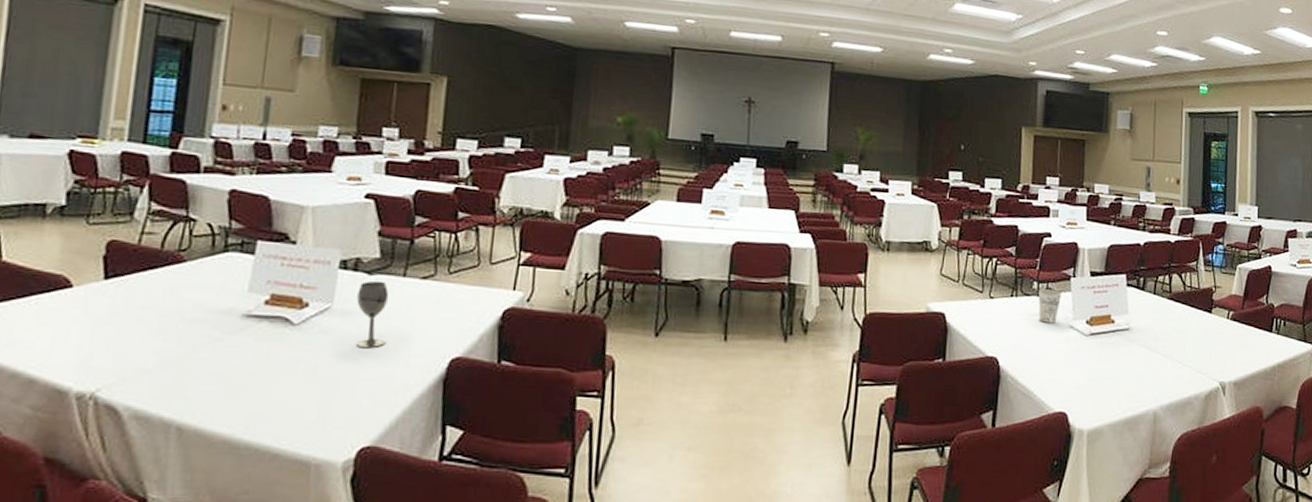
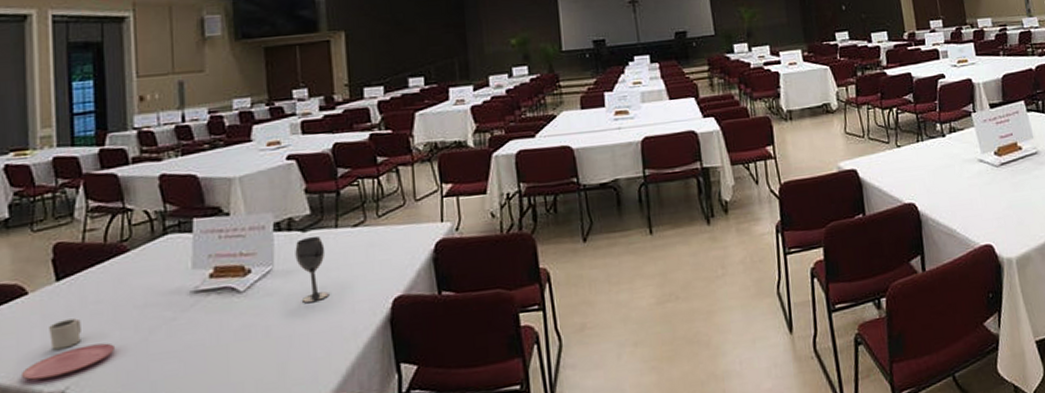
plate: none [51,350,154,378] -> present [20,343,114,381]
cup: none [87,320,123,350] -> present [49,318,81,350]
cup: present [1038,289,1061,323] -> none [943,128,966,162]

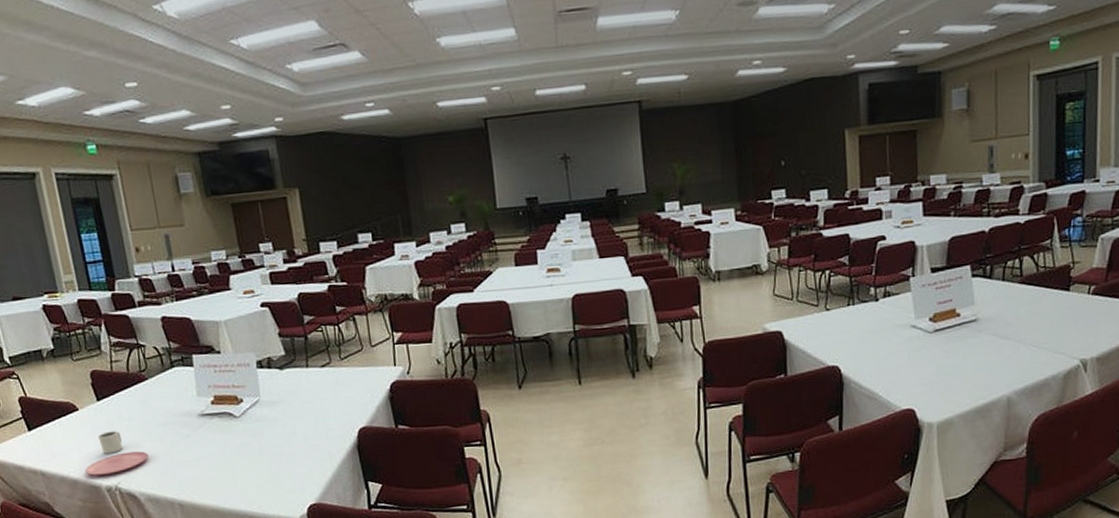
wine glass: present [295,236,329,304] -> none [275,373,307,429]

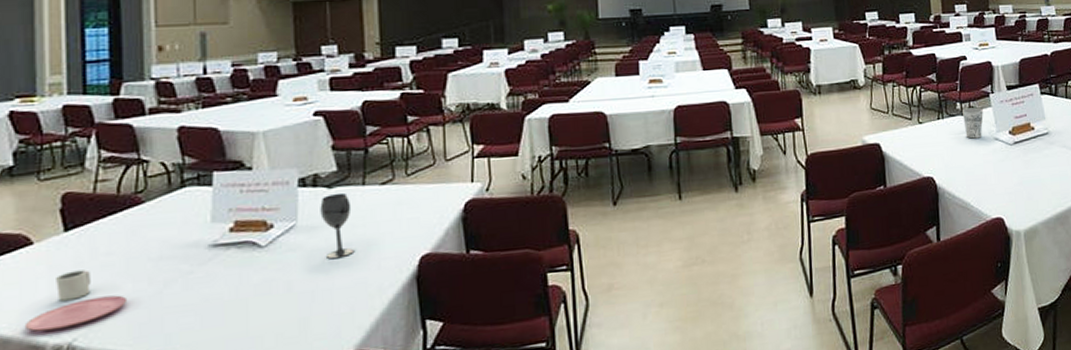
wine glass: none [275,373,307,429] -> present [320,192,355,260]
cup: none [877,292,901,327] -> present [962,107,984,139]

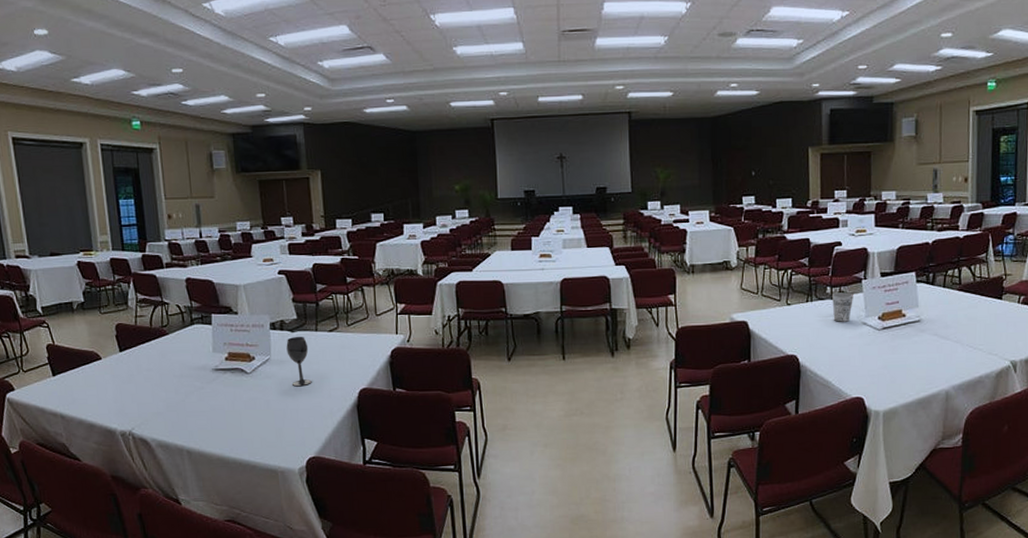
plate: present [24,295,126,332] -> none [101,400,163,421]
cup: present [56,270,91,301] -> none [118,380,140,401]

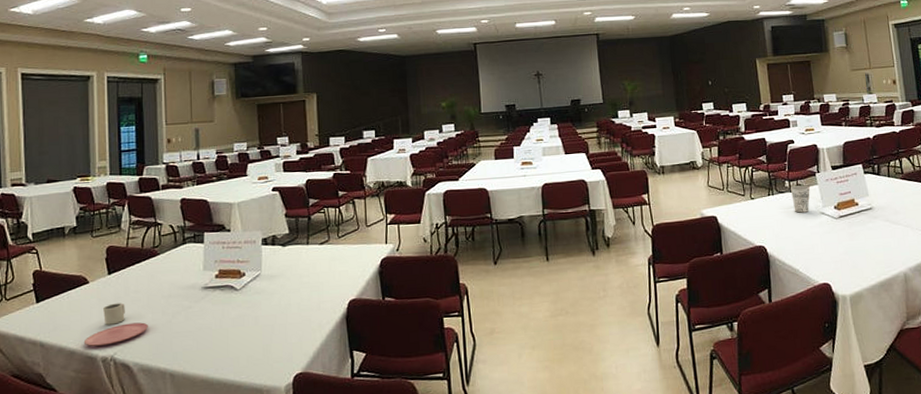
plate: none [101,400,163,421] -> present [83,322,148,347]
cup: none [118,380,140,401] -> present [103,303,125,325]
wine glass: present [286,336,312,387] -> none [277,250,302,301]

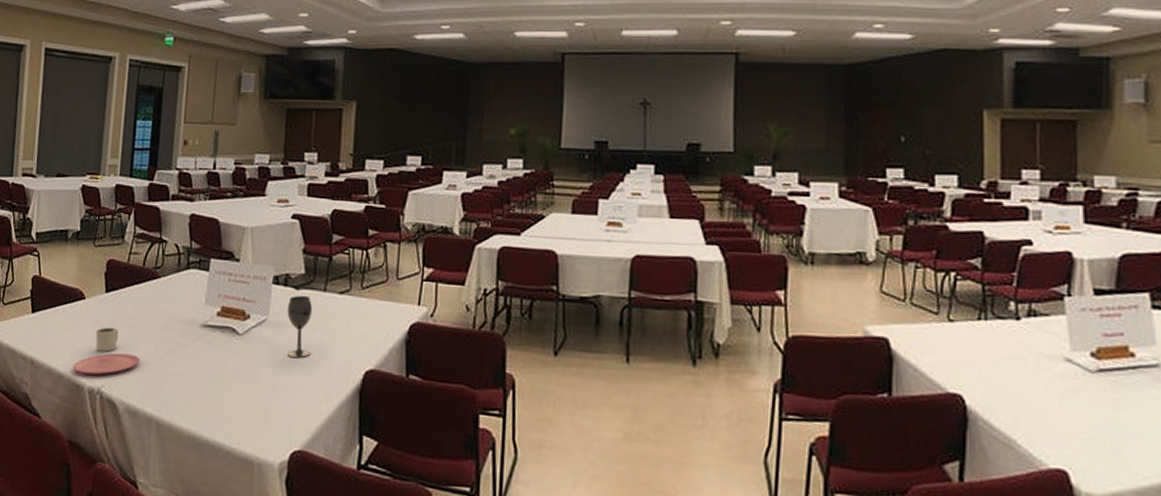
wine glass: none [277,250,302,301] -> present [287,295,313,359]
cup: present [791,185,810,213] -> none [1018,311,1051,355]

